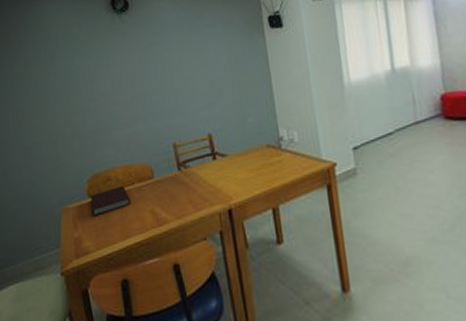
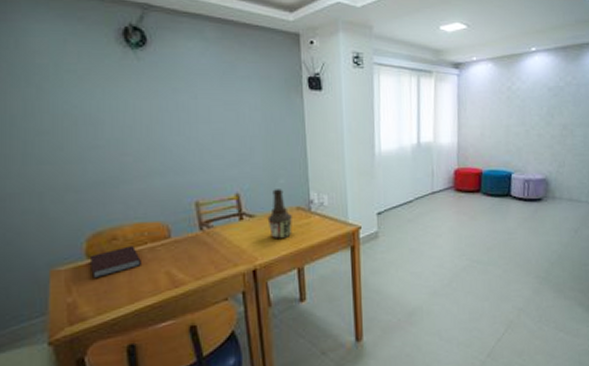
bottle: none [239,127,264,178] -> present [267,189,292,239]

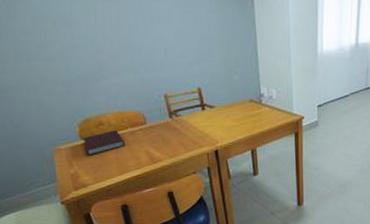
bottle: present [267,189,292,239] -> none [225,84,246,126]

